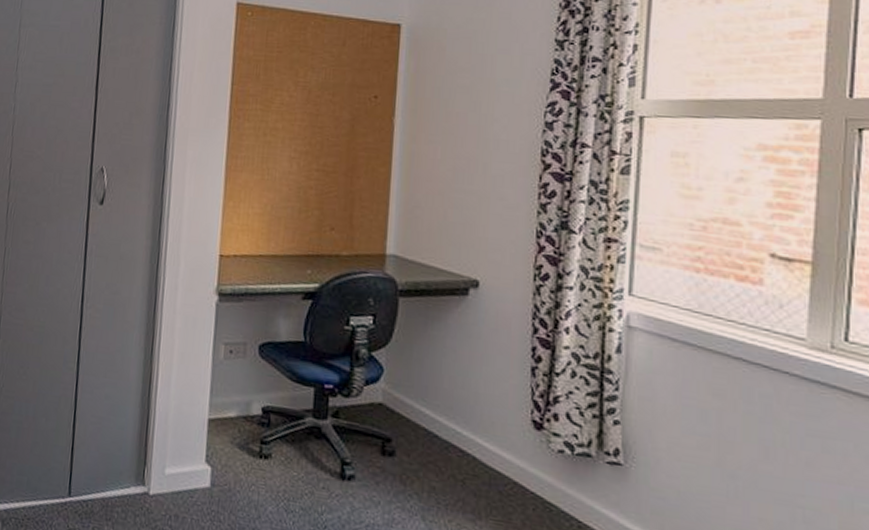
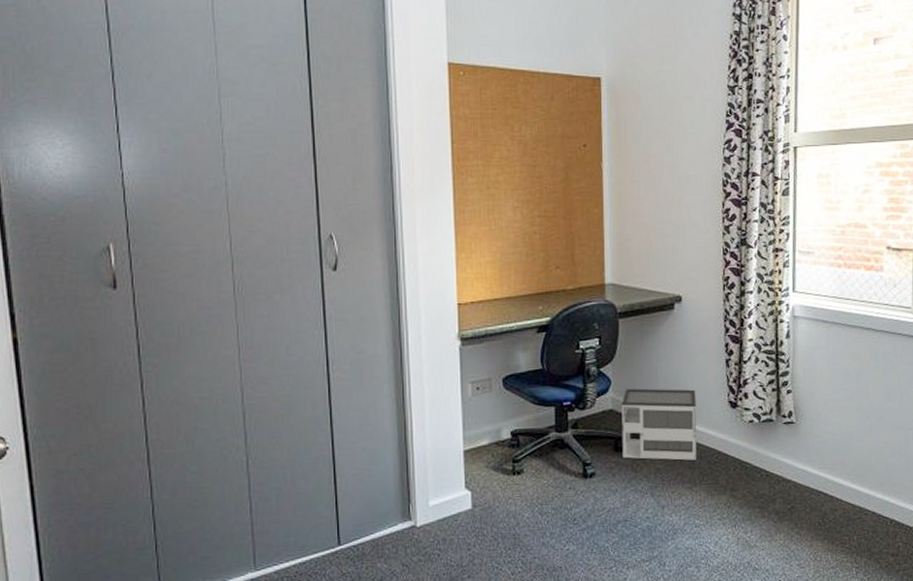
architectural model: none [390,382,490,486] -> present [621,388,697,461]

